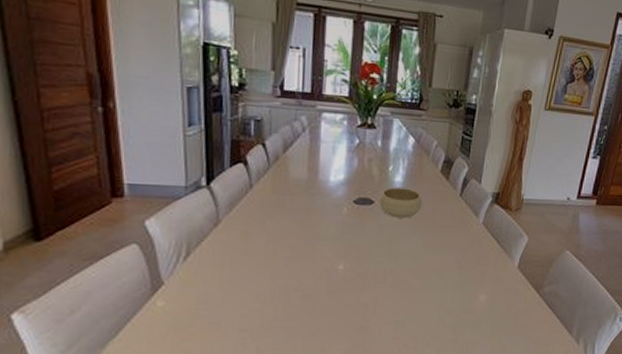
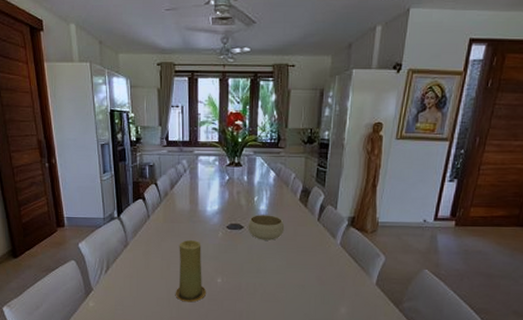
candle: none [282,217,324,296] -> present [175,240,207,303]

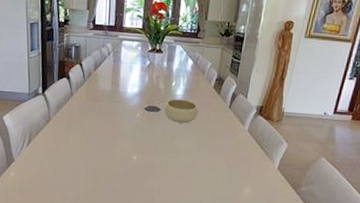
candle: present [175,240,207,303] -> none [92,119,122,177]

